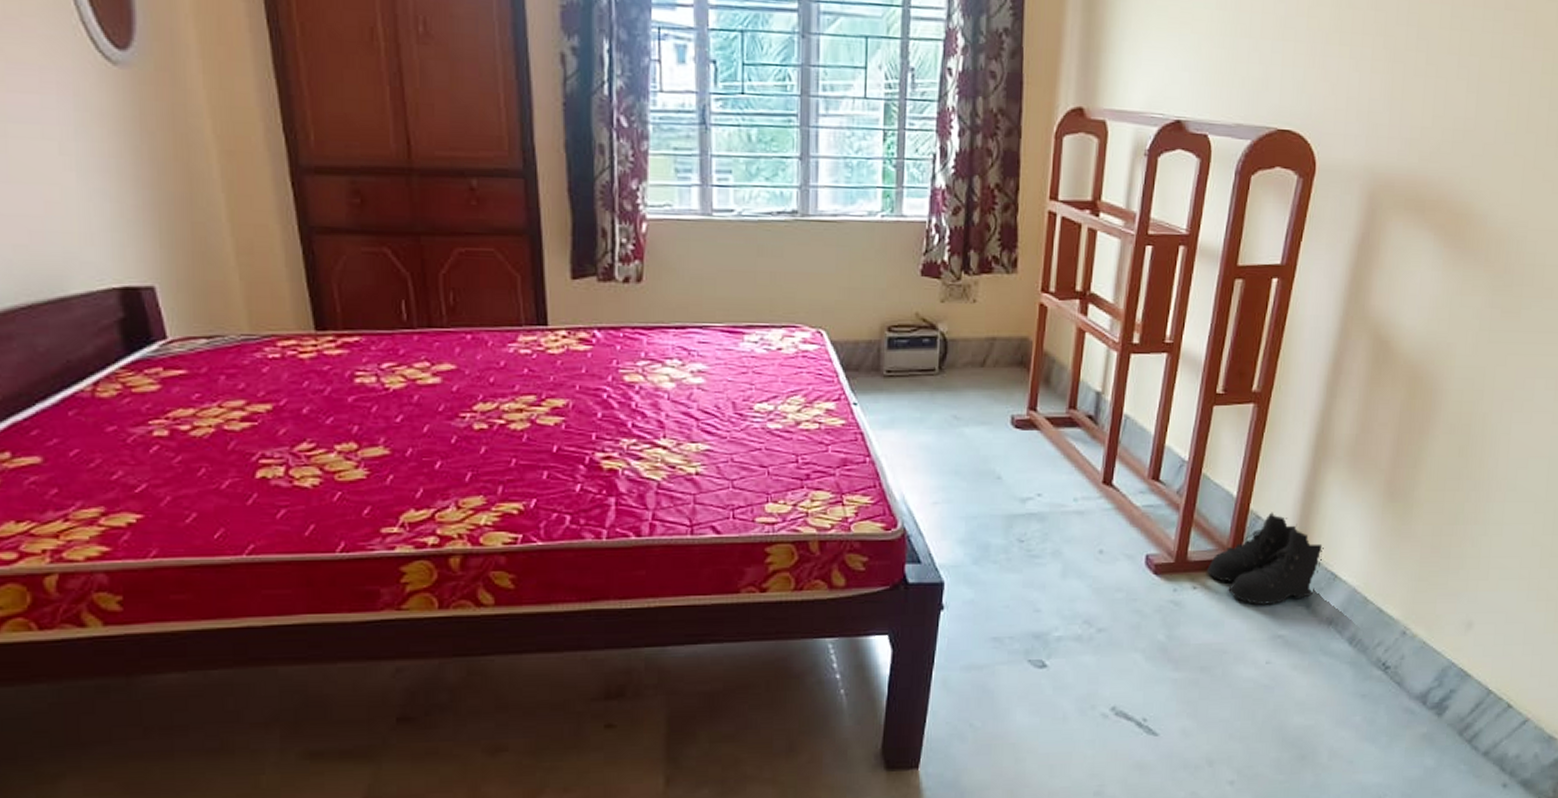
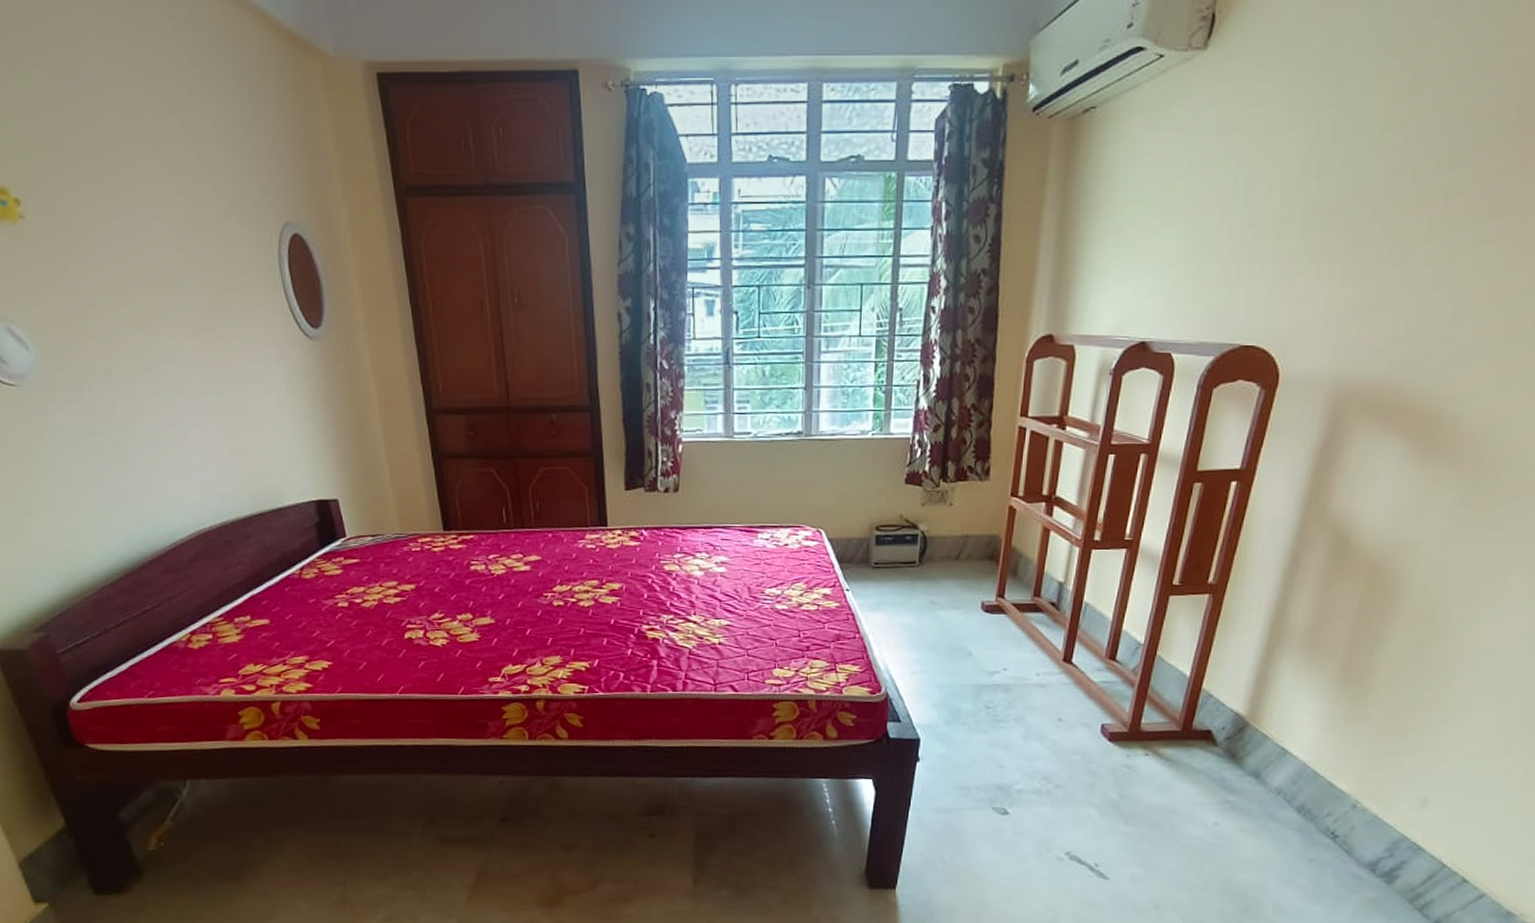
boots: present [1207,512,1324,606] -> none [1159,691,1275,774]

